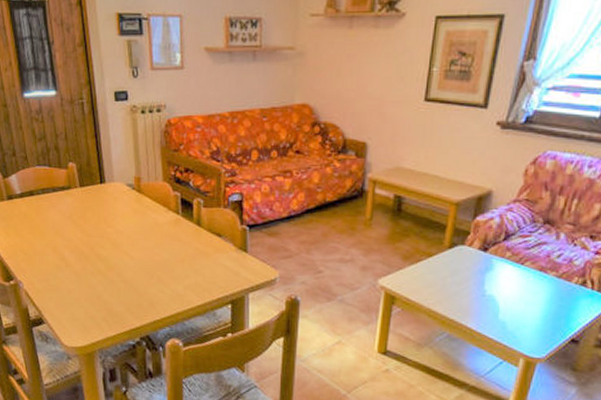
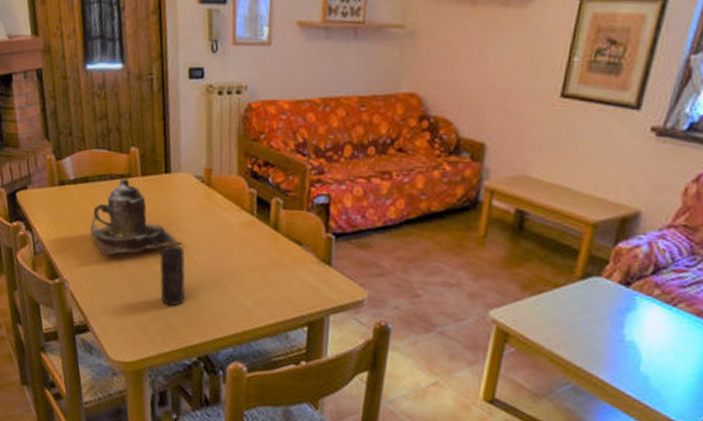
teapot: none [38,190,120,258] -> present [90,178,183,256]
candle: none [101,245,126,297] -> present [159,245,186,306]

